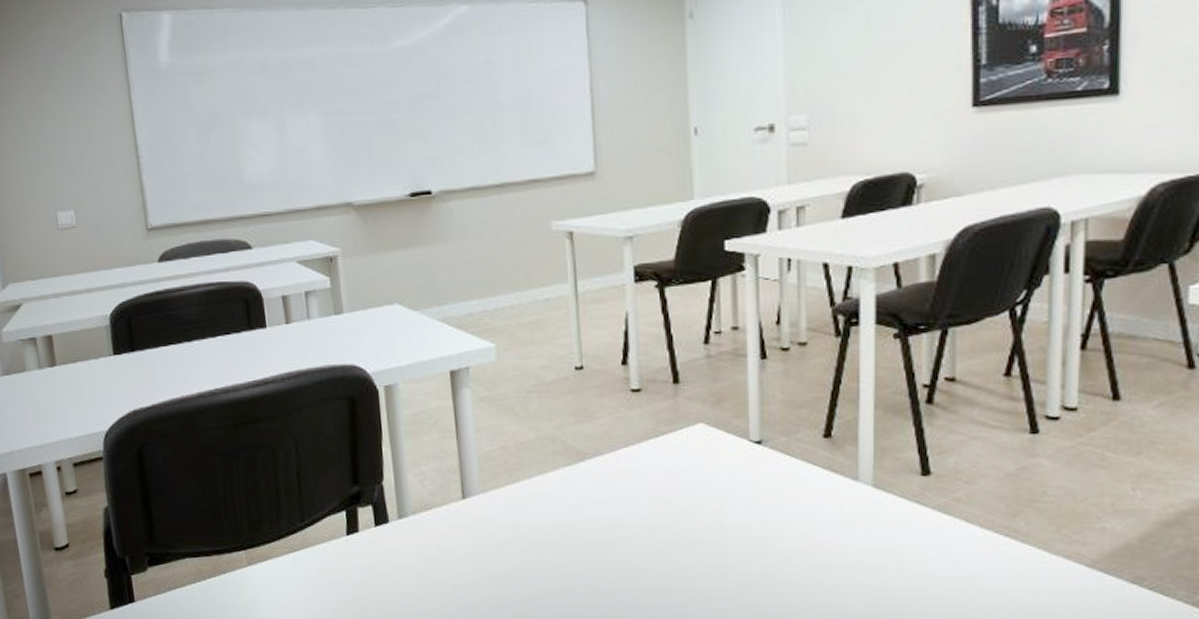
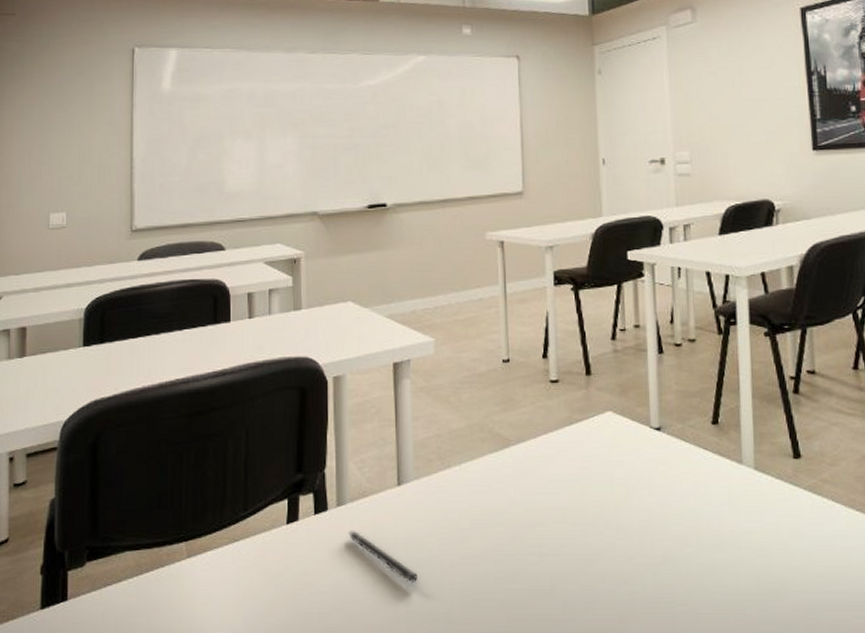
pen: none [412,543,489,596] -> present [348,531,418,584]

